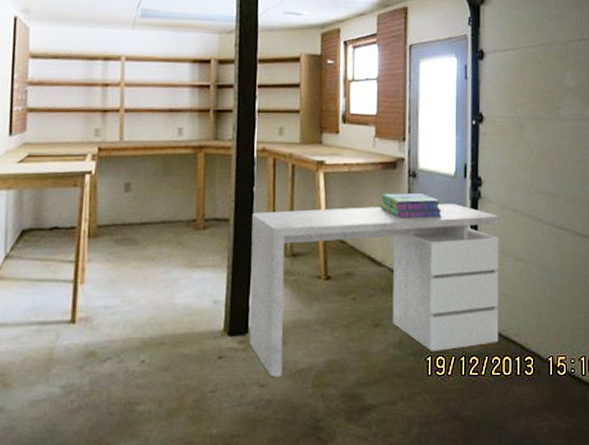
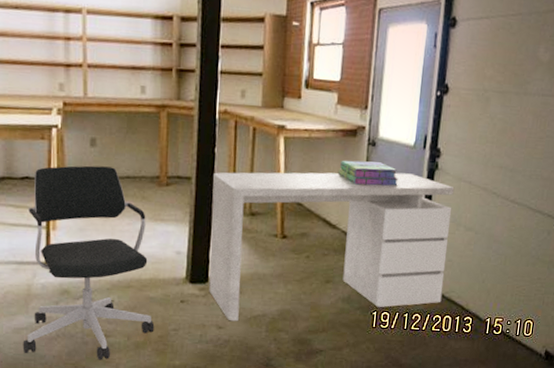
office chair: none [39,212,190,434] -> present [22,165,155,360]

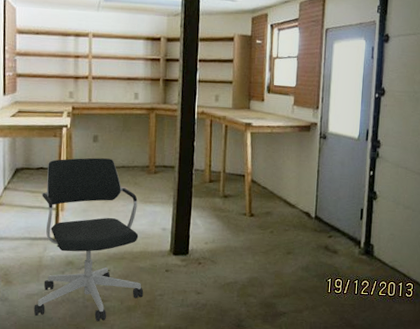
desk: present [209,172,455,322] -> none [189,160,393,288]
stack of books: present [337,160,399,186] -> none [295,151,346,172]

